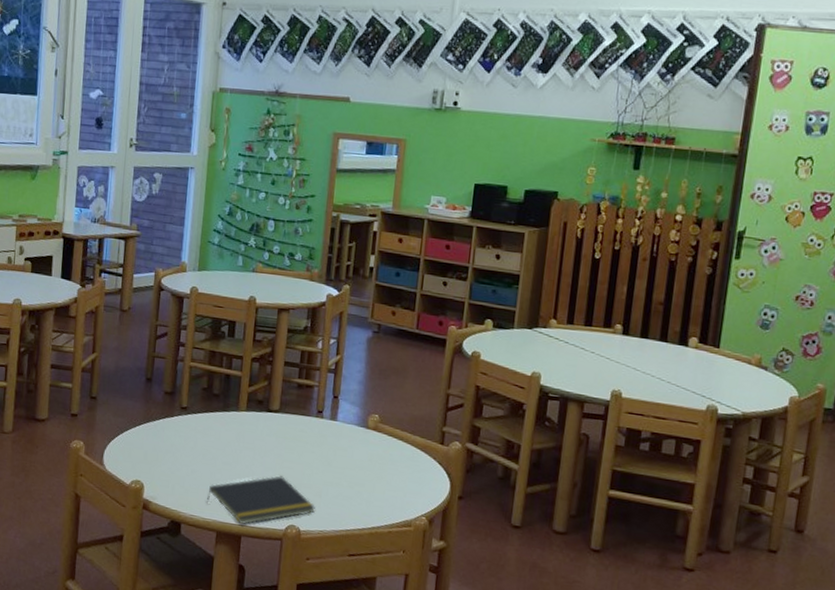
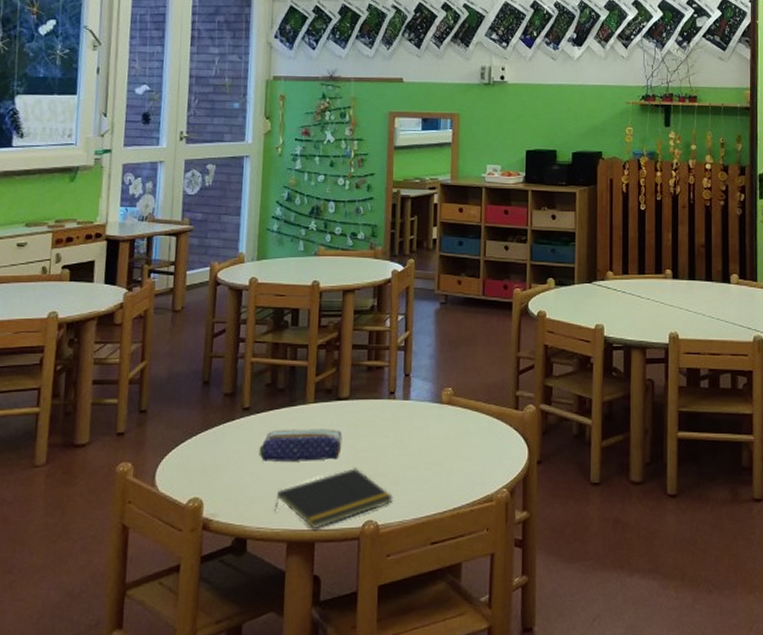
pencil case: none [194,431,271,466] -> present [259,429,342,462]

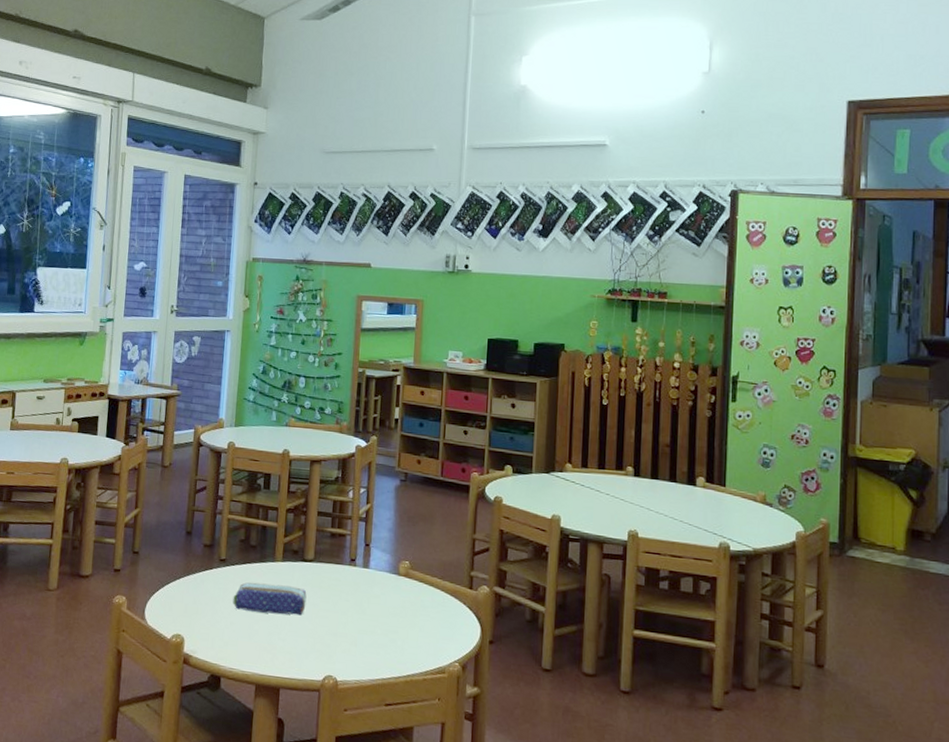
notepad: present [274,468,393,530] -> none [244,625,351,677]

